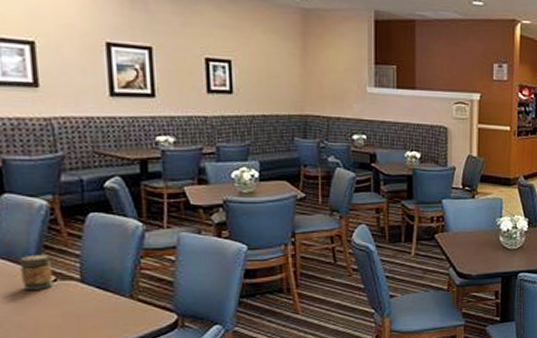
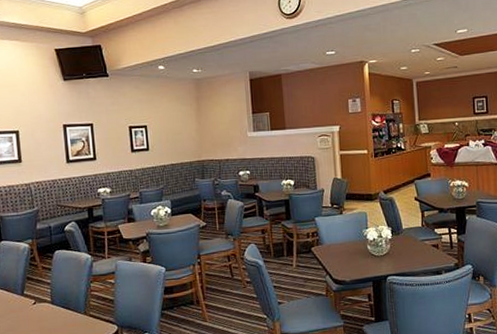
jar: present [20,254,54,291] -> none [12,284,34,312]

